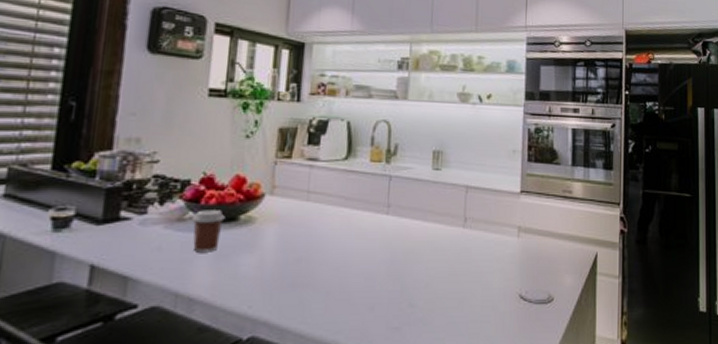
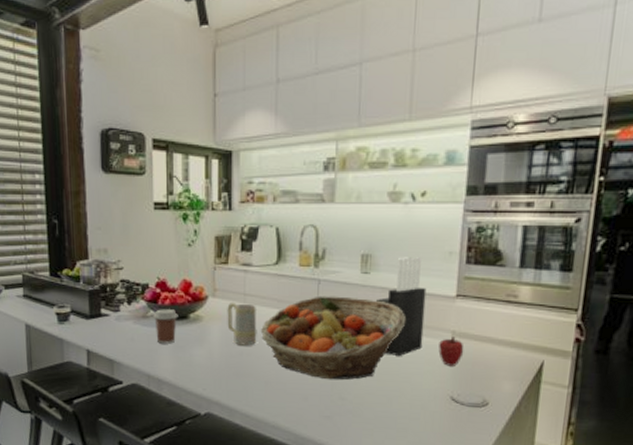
mug: none [285,201,322,250] -> present [227,303,257,346]
fruit basket: none [324,192,476,285] -> present [261,296,407,380]
knife block: none [446,154,494,254] -> present [375,257,427,356]
apple: none [506,232,530,262] -> present [438,337,464,366]

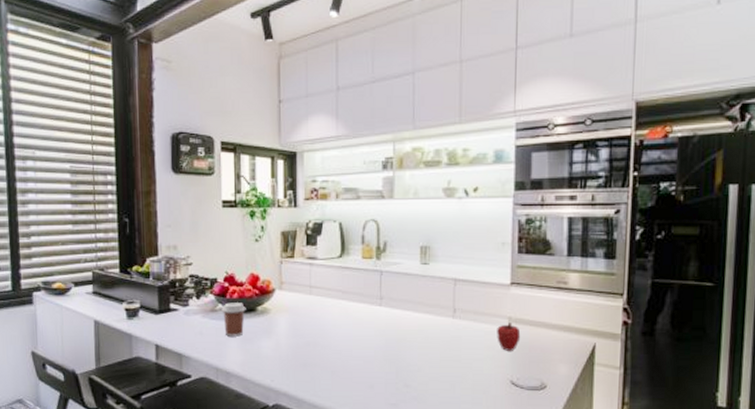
mug: present [227,303,257,346] -> none [294,295,323,336]
fruit basket: present [261,296,407,380] -> none [327,286,465,368]
knife block: present [375,257,427,356] -> none [435,248,483,342]

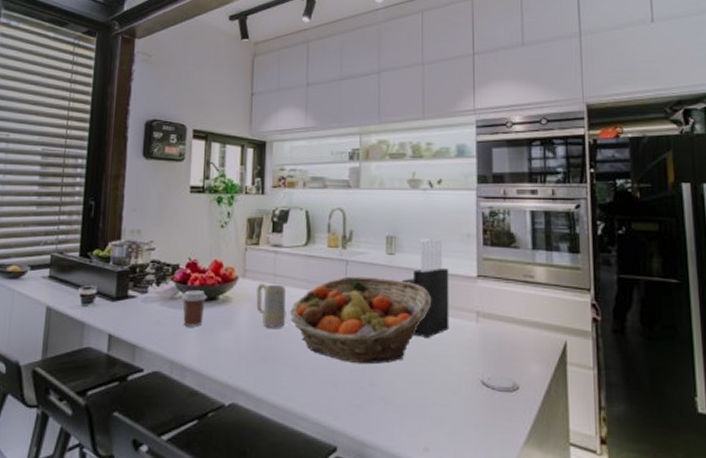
mug: none [294,295,323,336] -> present [256,284,287,328]
fruit basket: none [327,286,465,368] -> present [290,276,432,365]
knife block: none [435,248,483,342] -> present [401,239,449,337]
apple: present [497,323,521,351] -> none [465,317,490,348]

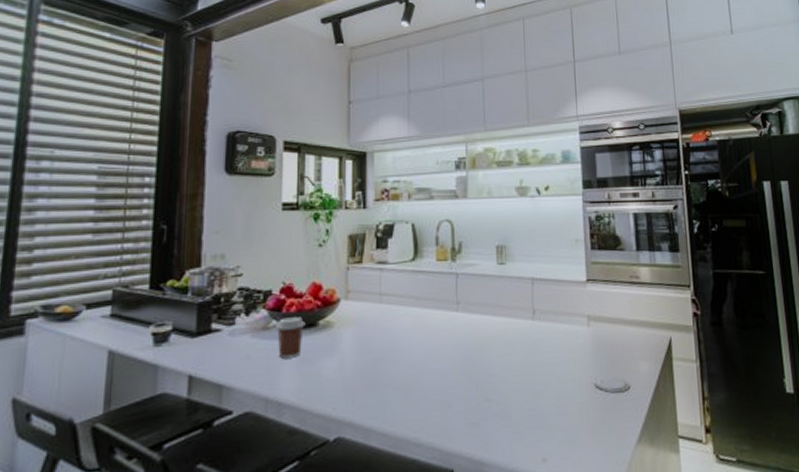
mug: present [256,284,287,328] -> none [361,303,395,351]
fruit basket: present [290,276,432,365] -> none [399,288,544,381]
knife block: present [401,239,449,337] -> none [513,246,562,346]

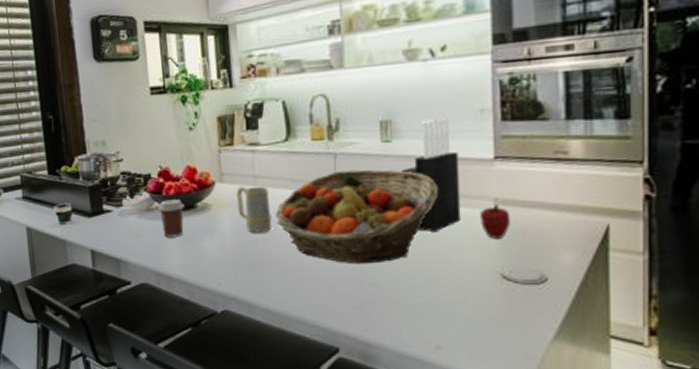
mug: none [361,303,395,351] -> present [236,186,272,233]
fruit basket: none [399,288,544,381] -> present [276,169,439,265]
knife block: none [513,246,562,346] -> present [401,118,461,231]
apple: none [577,321,601,352] -> present [480,205,511,239]

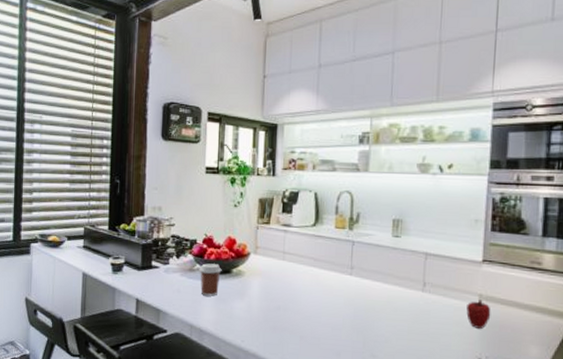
mug: present [236,186,272,233] -> none [266,260,295,301]
fruit basket: present [276,169,439,265] -> none [298,256,435,338]
knife block: present [401,118,461,231] -> none [405,223,454,316]

